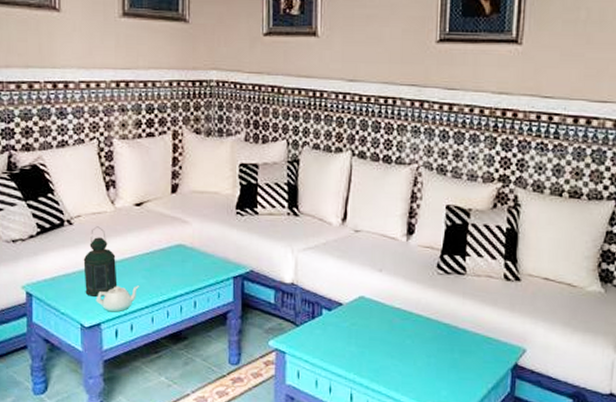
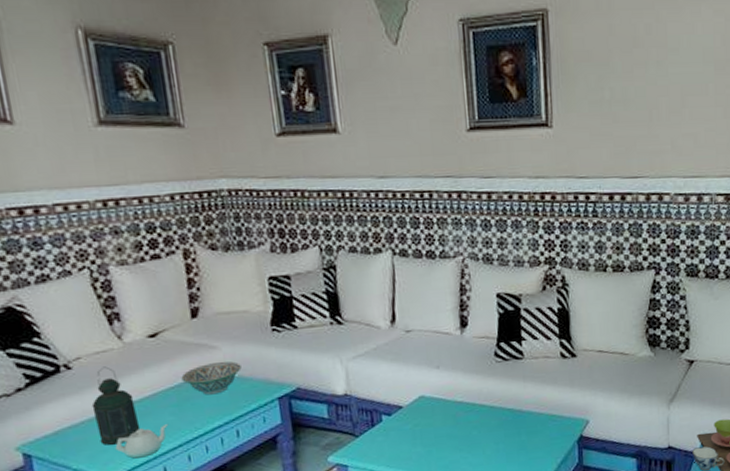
decorative bowl: none [156,236,206,265] -> present [181,361,242,395]

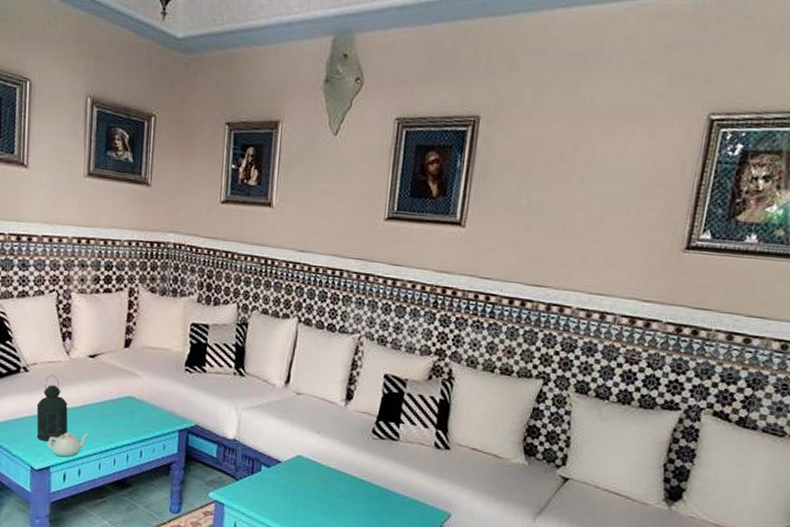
decorative bowl: present [181,361,242,395] -> none [107,388,155,416]

